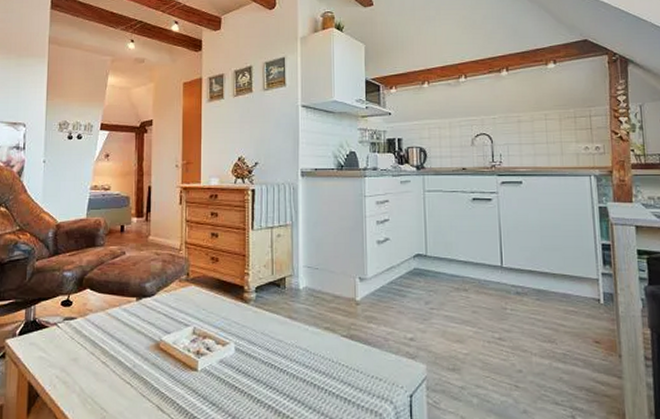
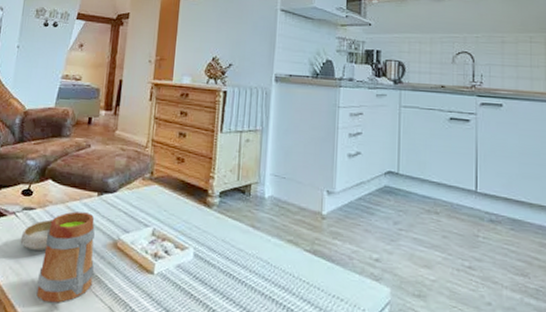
bowl: none [64,327,94,358] -> present [20,219,52,251]
mug: none [85,318,140,406] -> present [36,211,95,303]

